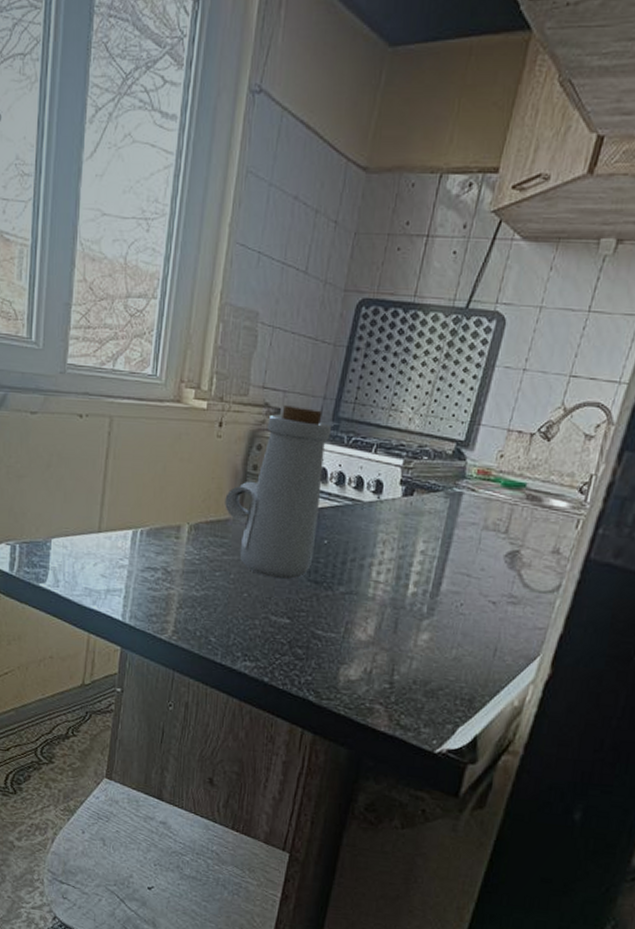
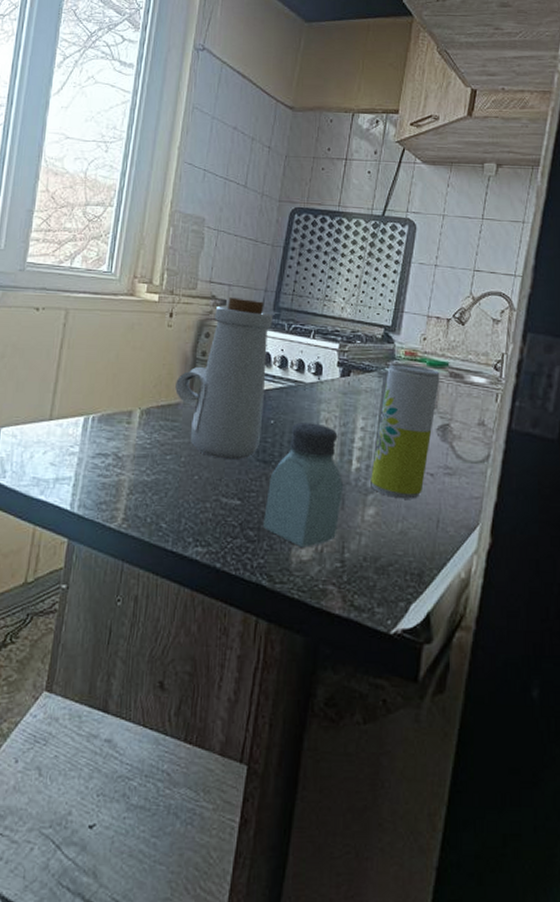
saltshaker: none [311,543,398,668] -> present [262,423,344,548]
beverage can: none [427,482,516,627] -> present [371,363,440,499]

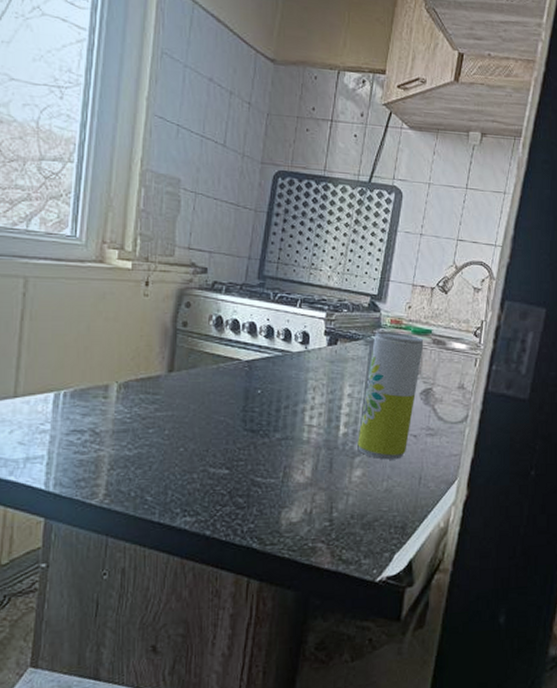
bottle: present [175,296,274,461] -> none [155,264,258,431]
saltshaker: present [262,423,344,548] -> none [252,391,332,511]

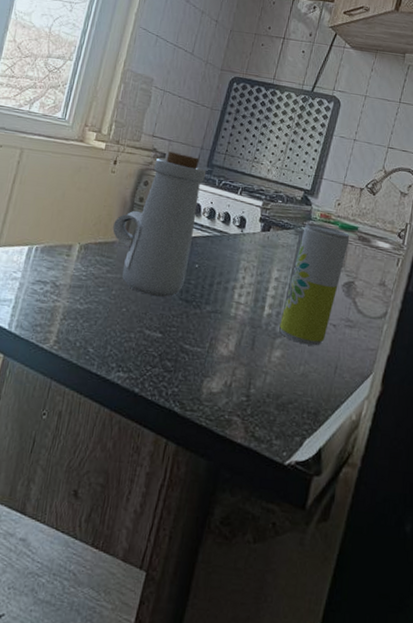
bottle: none [155,264,258,431] -> present [112,150,207,297]

